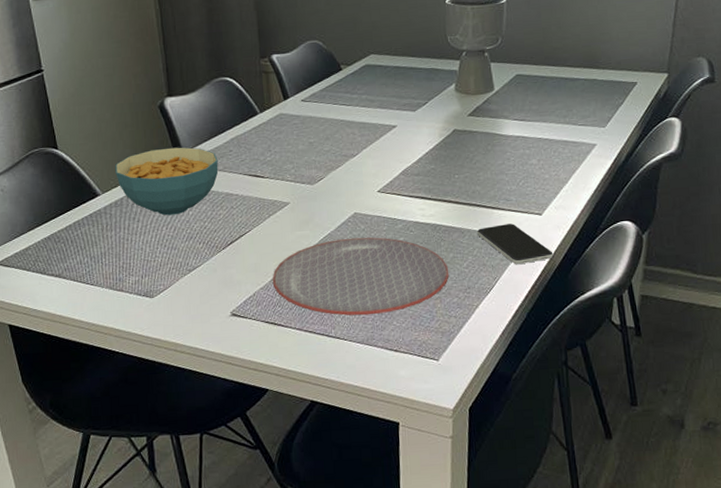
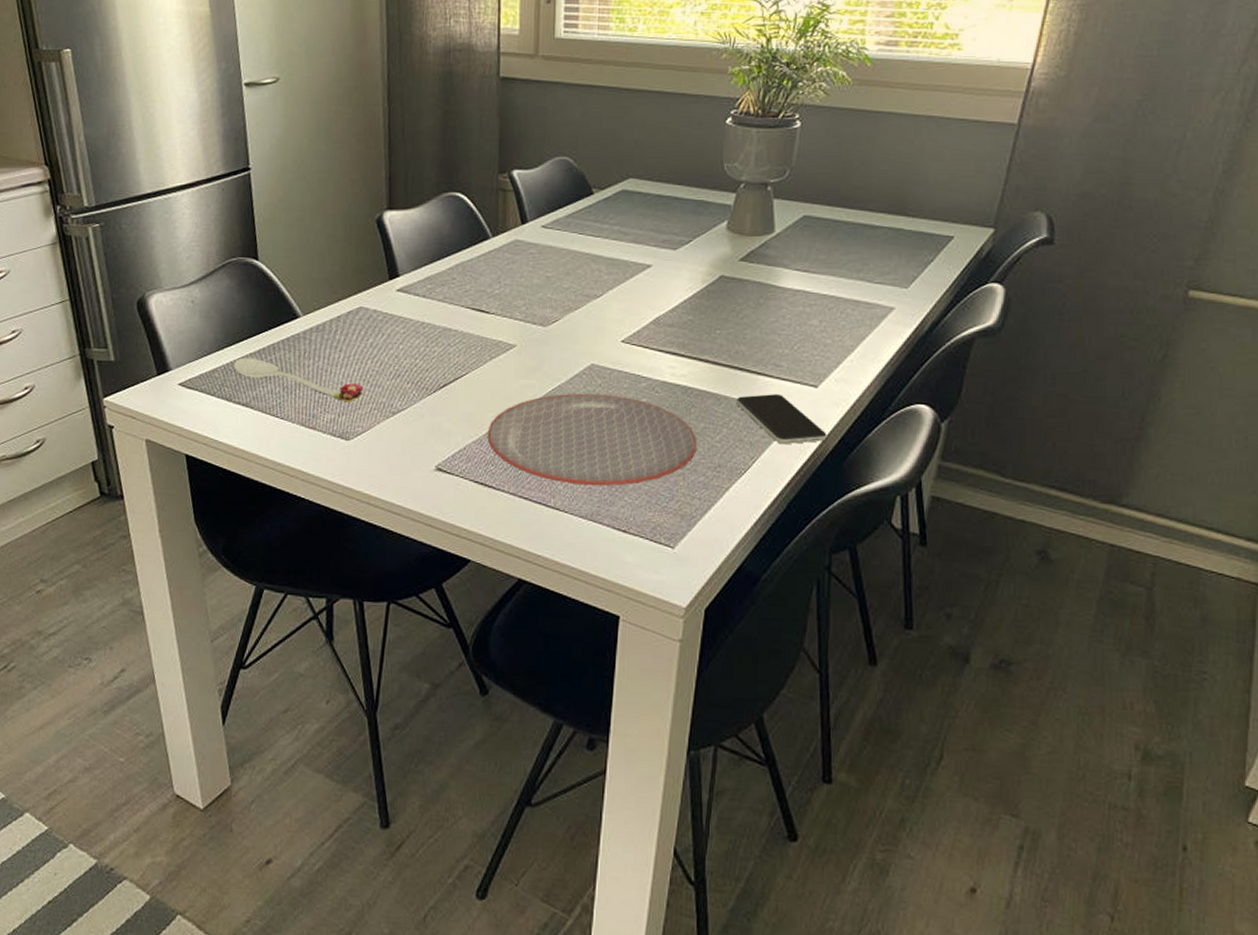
spoon: none [44,234,162,265] -> present [233,357,364,402]
cereal bowl: present [115,147,219,216] -> none [320,269,438,348]

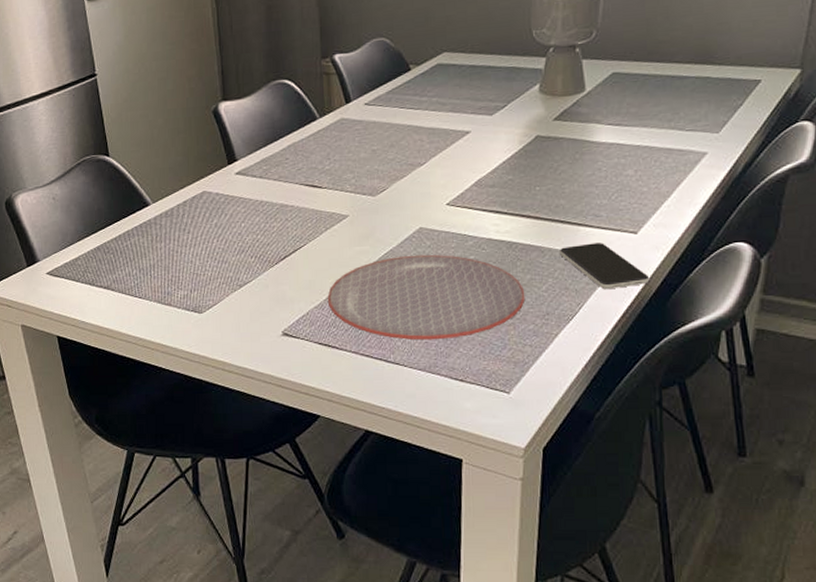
spoon: present [233,357,364,402] -> none [93,245,212,279]

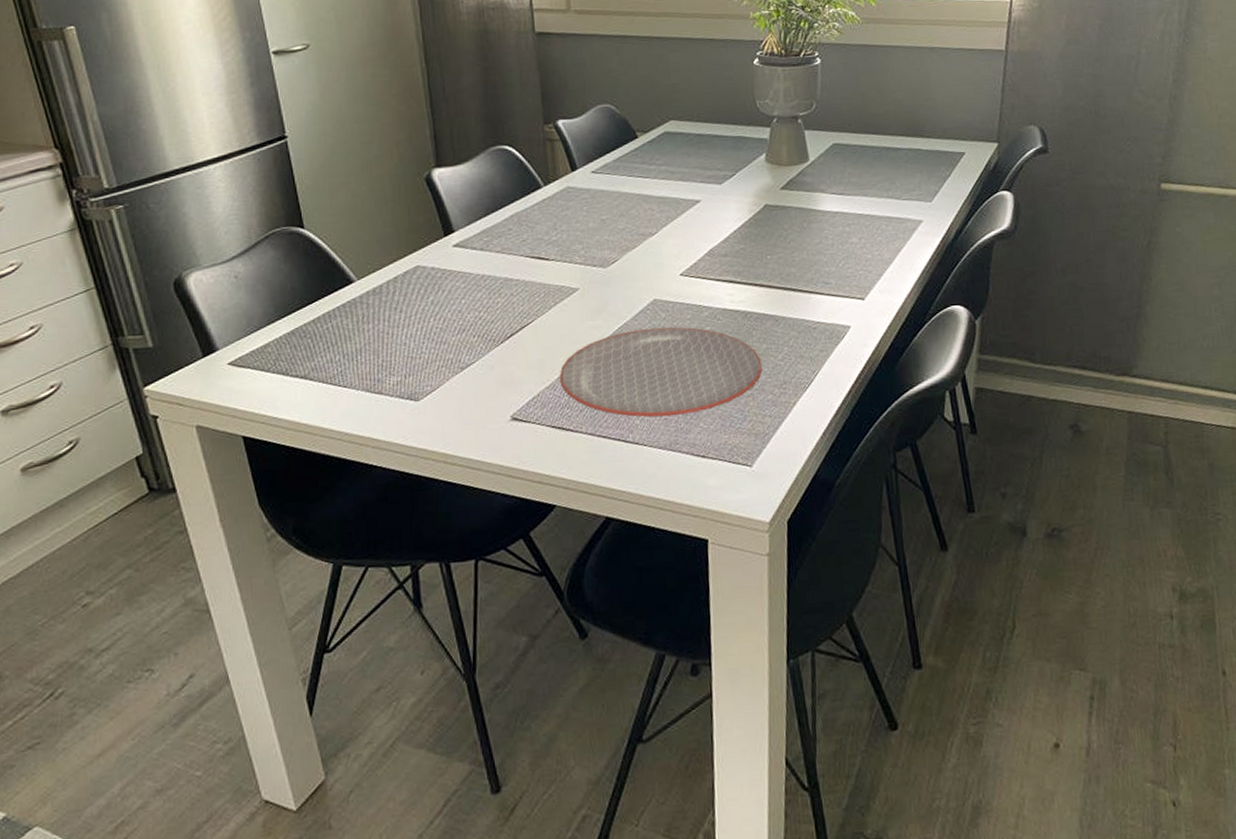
smartphone: present [560,243,650,290] -> none [793,310,879,356]

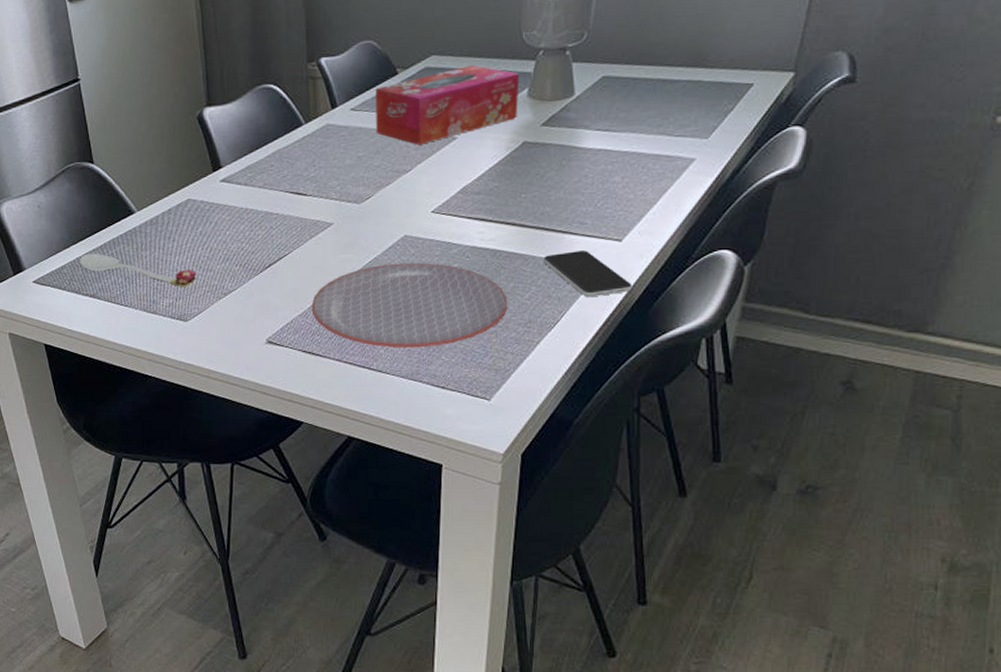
spoon: none [287,328,429,363] -> present [79,253,197,287]
tissue box: none [616,130,758,208] -> present [375,64,520,145]
smartphone: none [793,310,879,356] -> present [544,250,633,298]

